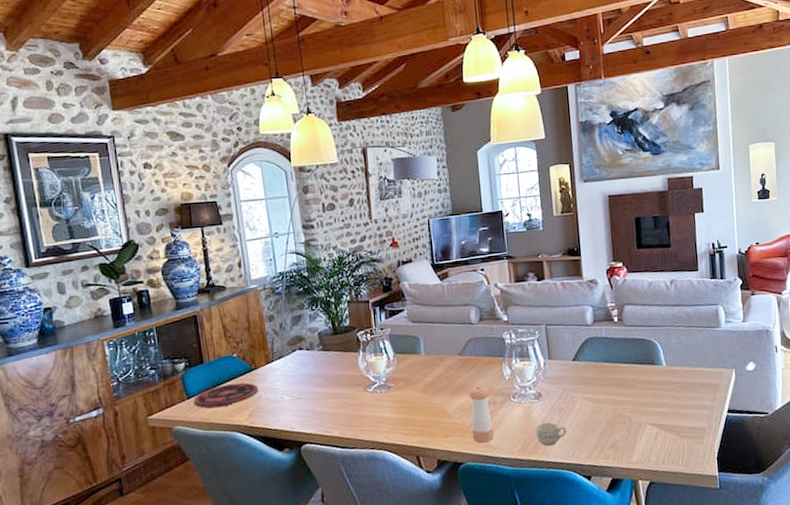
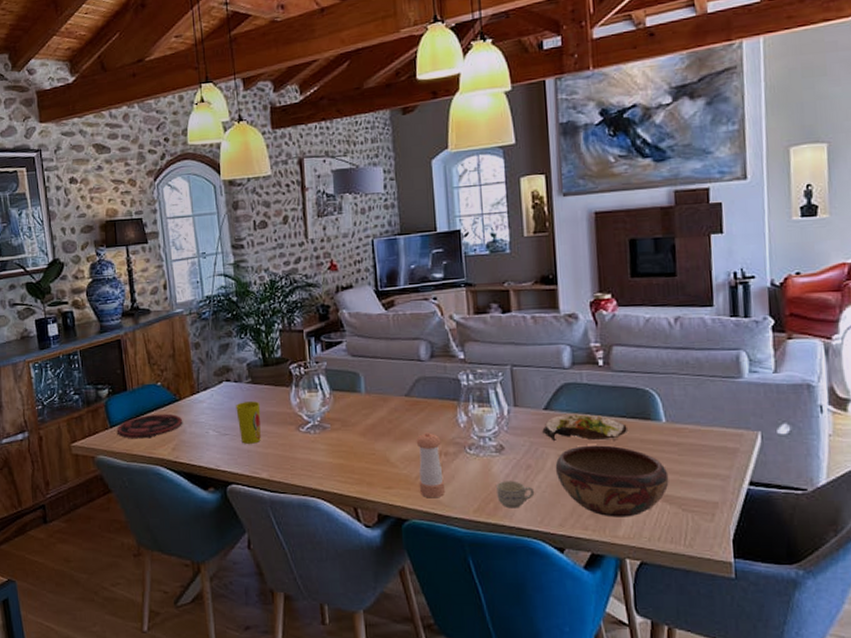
cup: none [308,367,332,406] -> present [236,401,261,444]
salad plate: none [572,362,638,386] -> present [542,413,629,441]
decorative bowl: none [582,387,670,447] -> present [555,445,669,517]

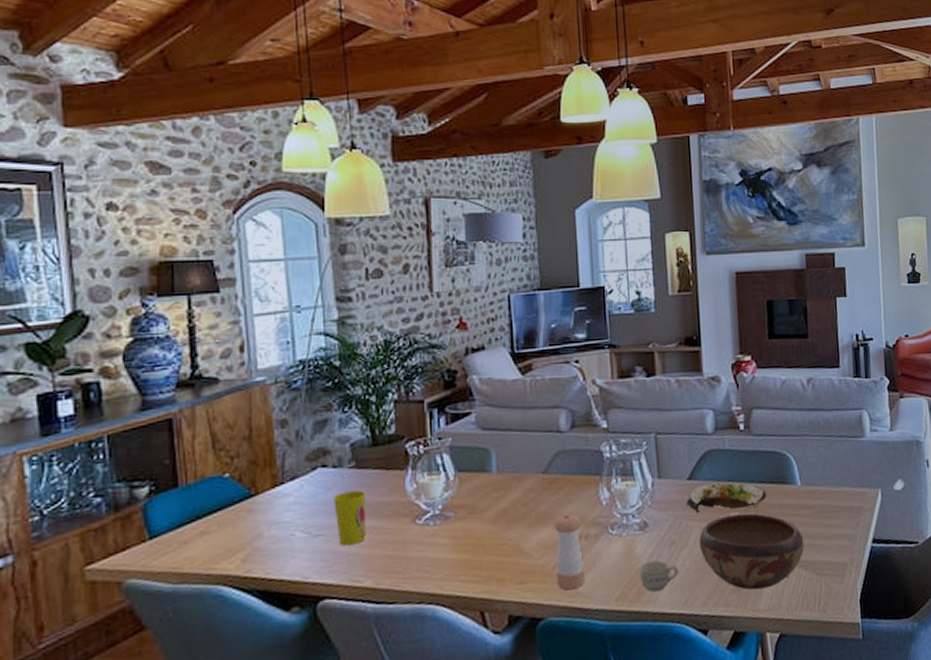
plate: present [116,413,183,439] -> none [159,514,259,552]

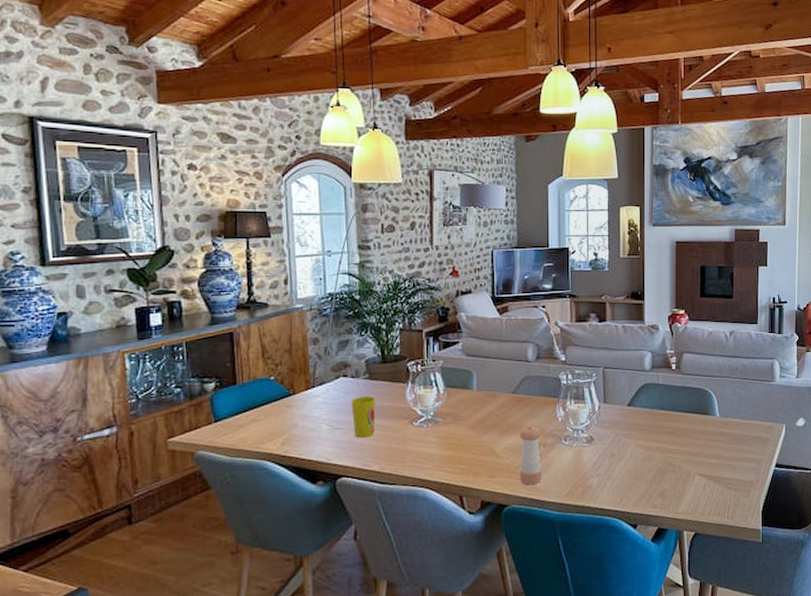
cup: present [640,560,679,592] -> none [586,467,616,492]
salad plate: present [686,482,768,513] -> none [625,409,692,432]
decorative bowl: present [699,513,805,590] -> none [634,436,719,497]

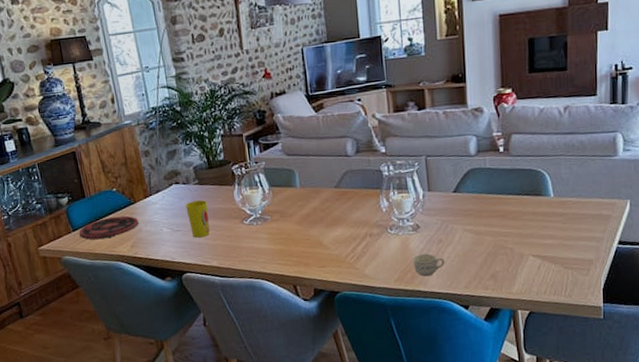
plate: none [221,408,295,434] -> present [79,215,139,240]
pepper shaker: present [519,426,542,485] -> none [345,218,371,273]
cup: none [586,467,616,492] -> present [413,253,445,277]

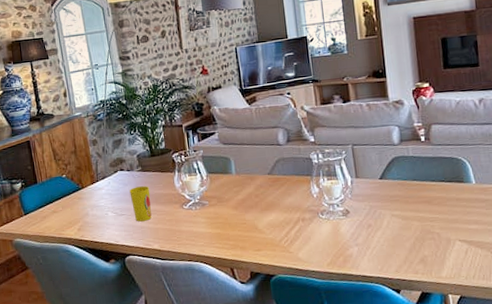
plate: present [79,215,139,240] -> none [30,200,86,223]
cup: present [413,253,445,277] -> none [344,238,375,261]

